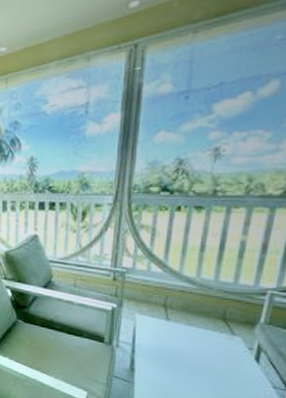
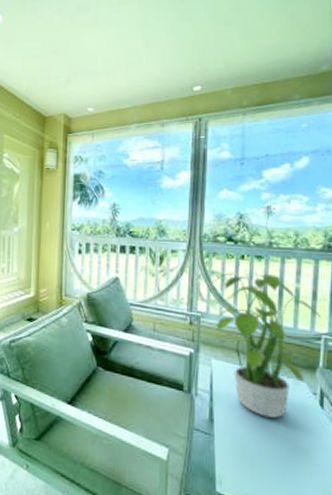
potted plant: none [138,222,269,370] -> present [210,269,321,418]

